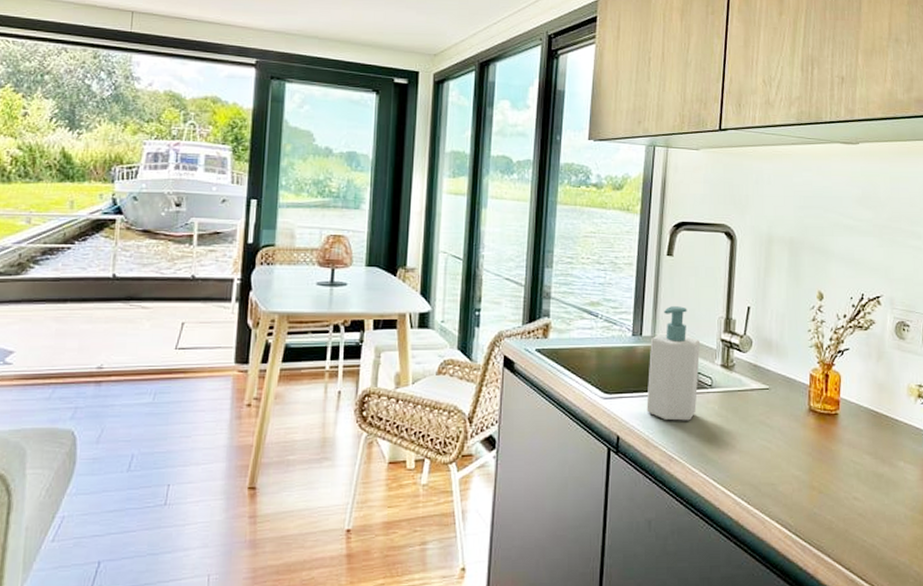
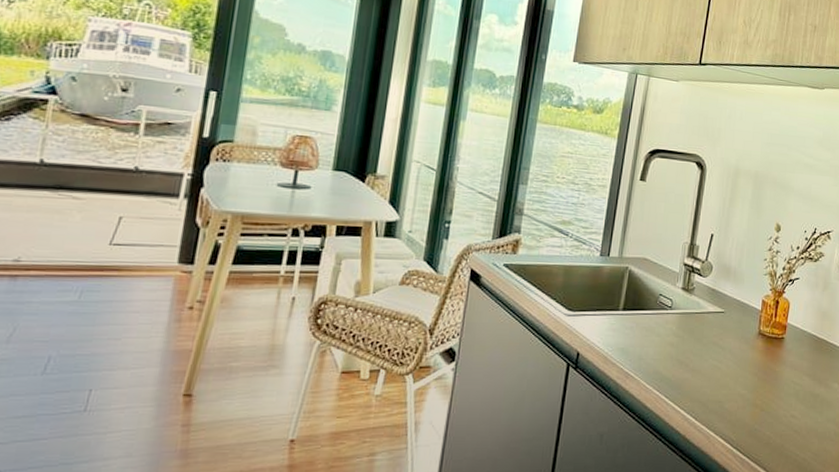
soap bottle: present [646,306,701,421] -> none [608,229,665,340]

